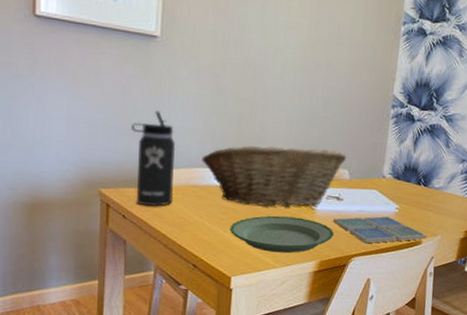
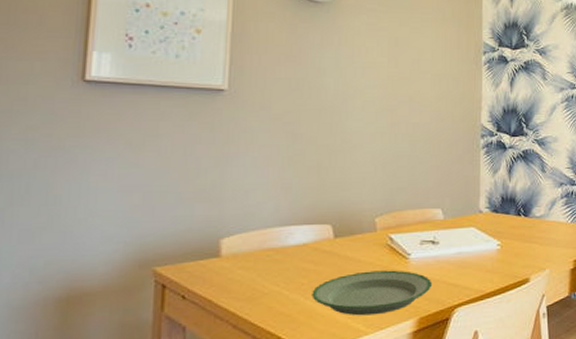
thermos bottle: present [131,111,176,207] -> none [194,169,246,281]
fruit basket: present [202,145,347,207] -> none [276,190,439,263]
drink coaster: present [333,216,427,244] -> none [430,255,534,290]

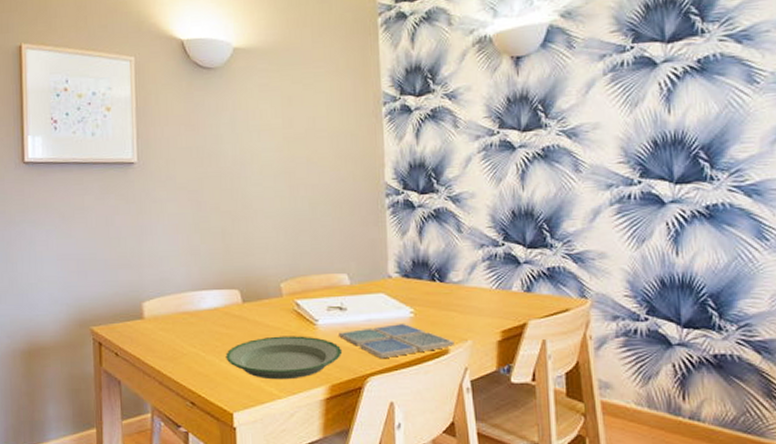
drink coaster: none [430,255,534,290] -> present [339,323,454,359]

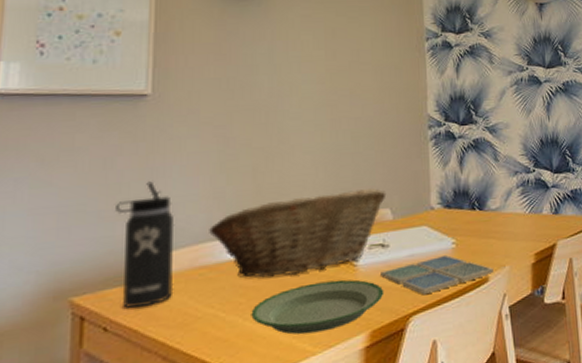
thermos bottle: none [117,237,164,341] -> present [115,181,175,308]
fruit basket: none [189,254,344,328] -> present [209,188,387,278]

